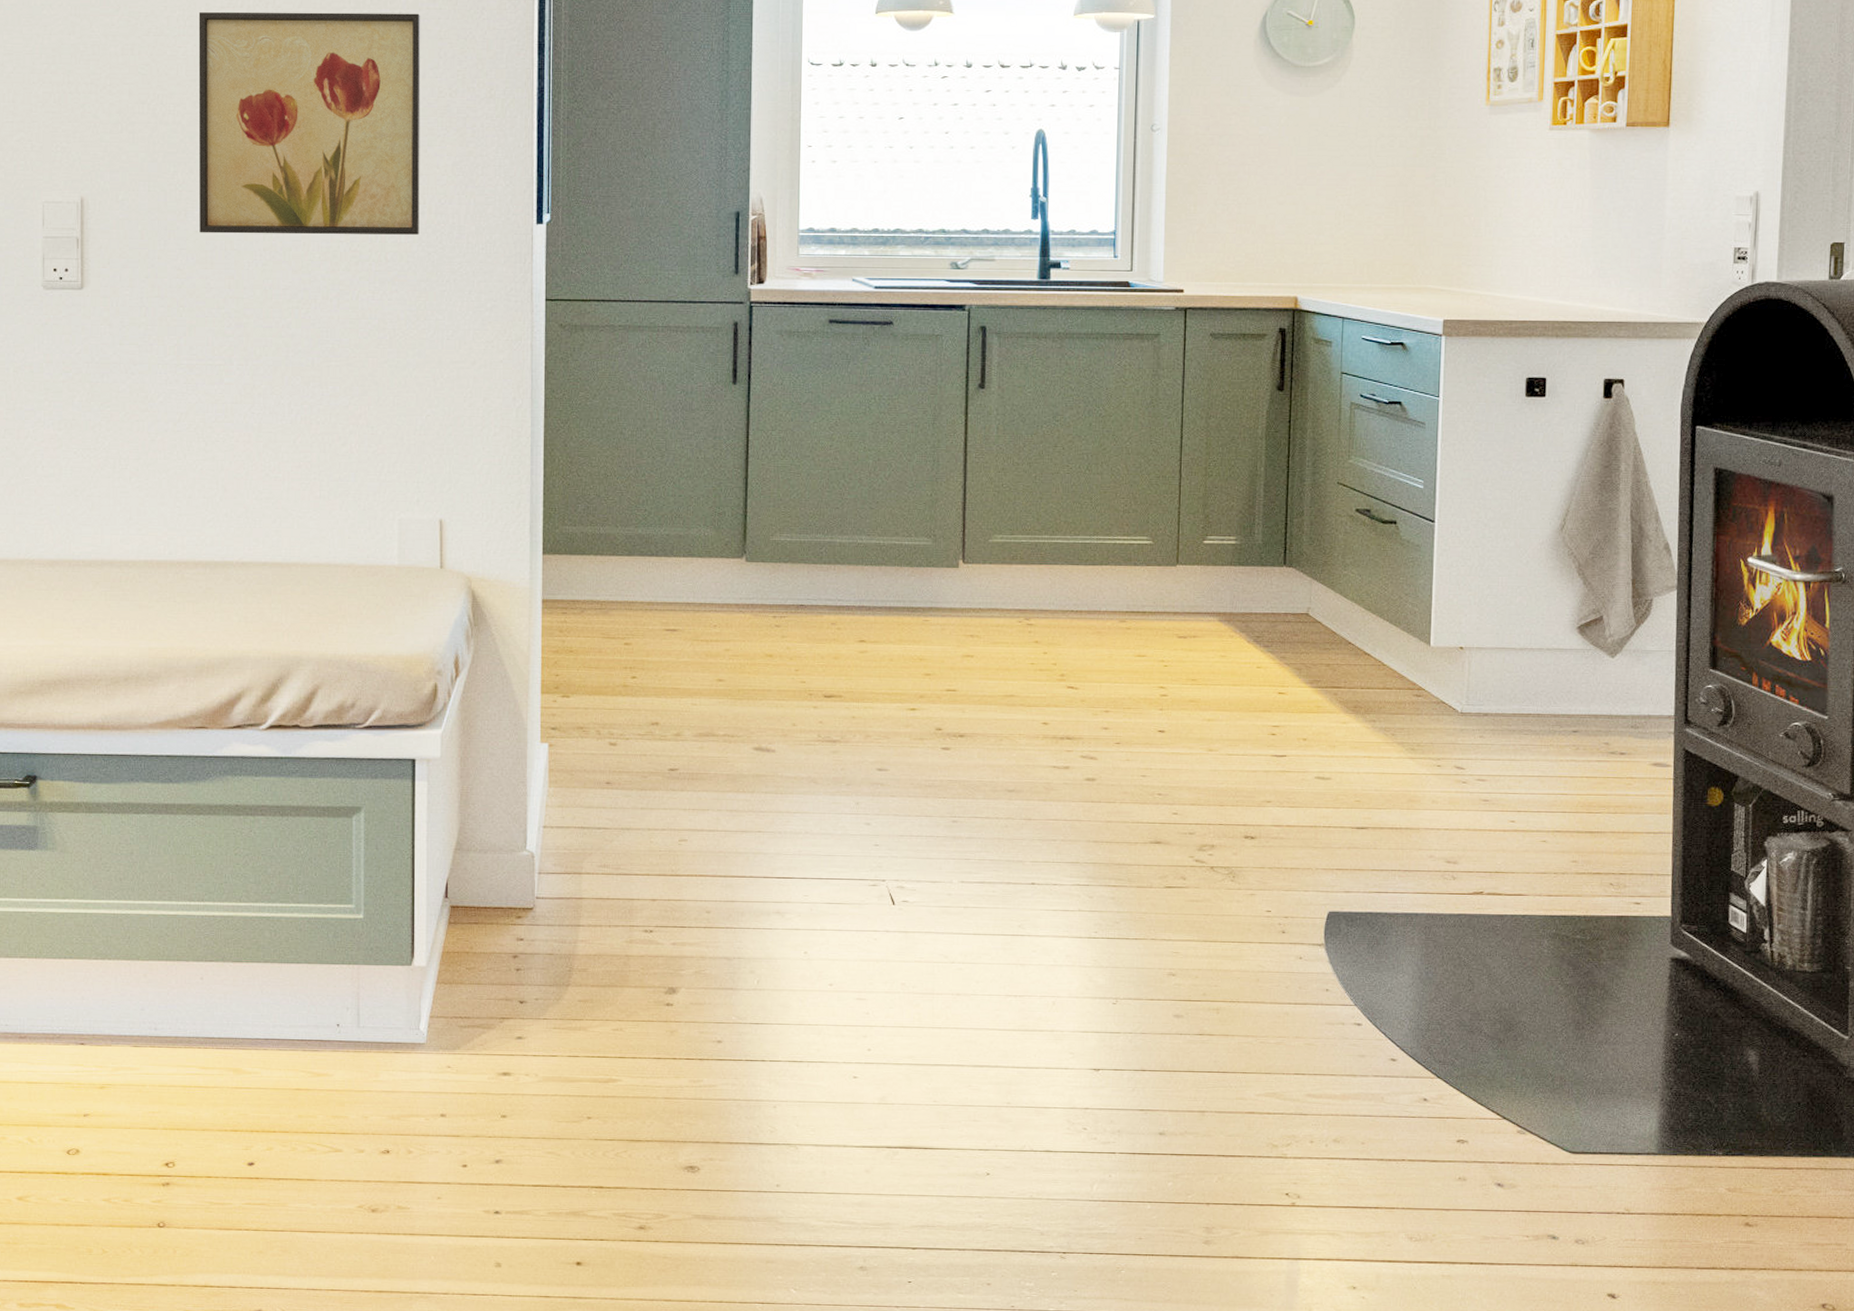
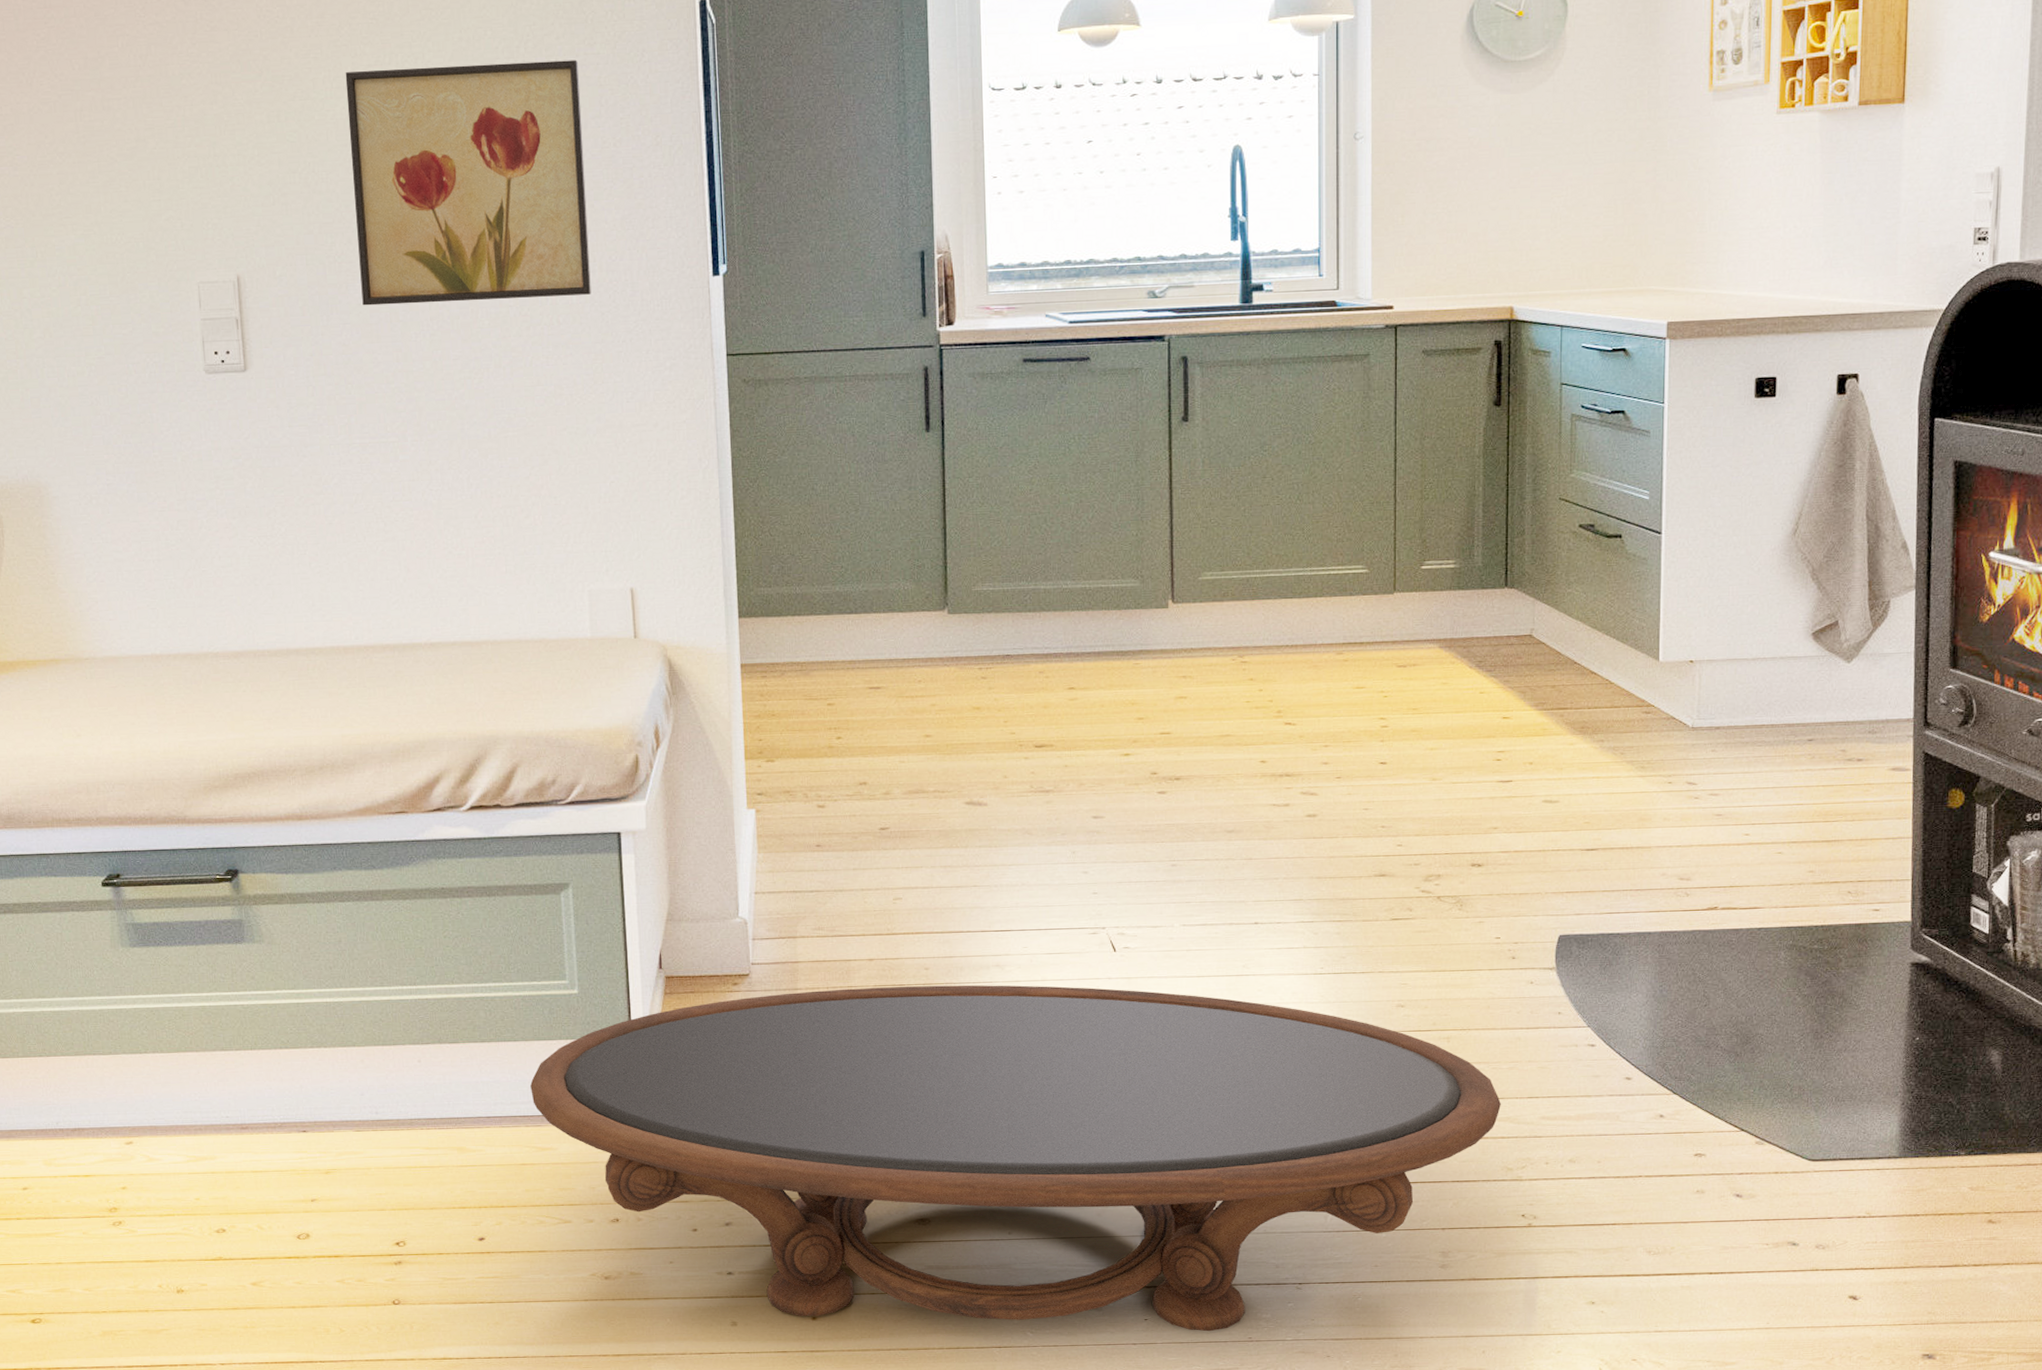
coffee table: none [310,928,1268,1298] -> present [530,985,1501,1332]

